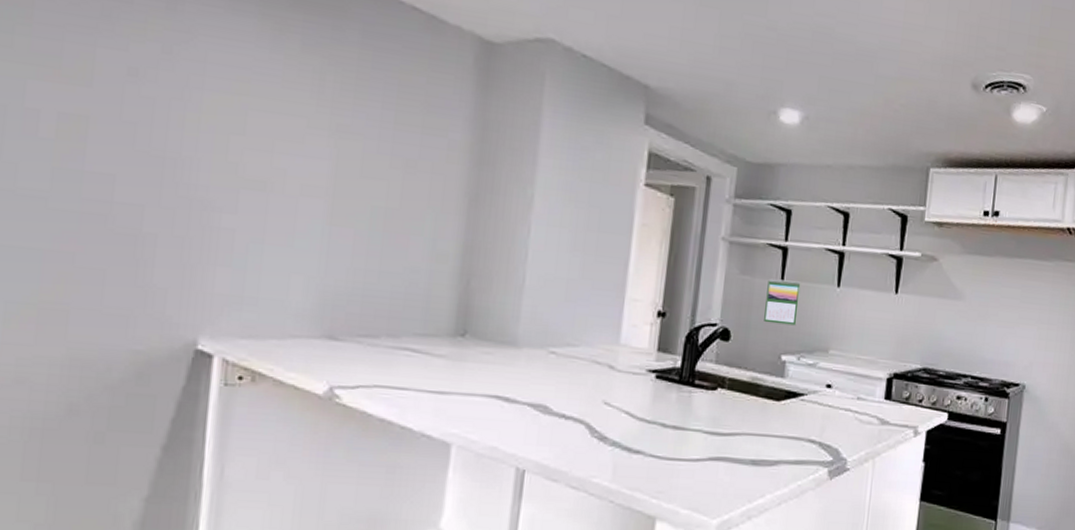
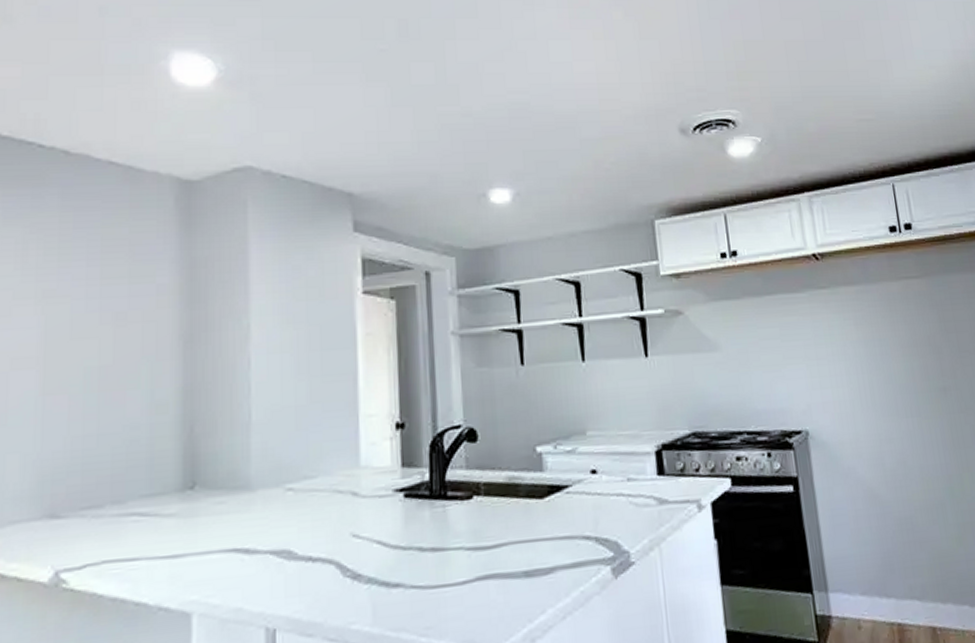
calendar: present [764,279,801,326] -> none [507,363,546,414]

